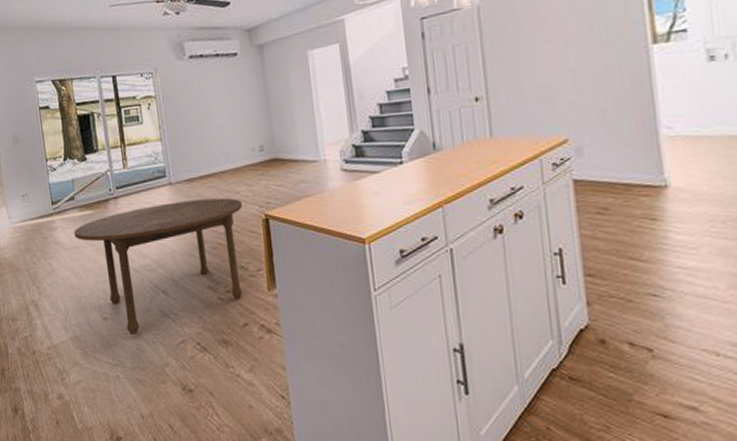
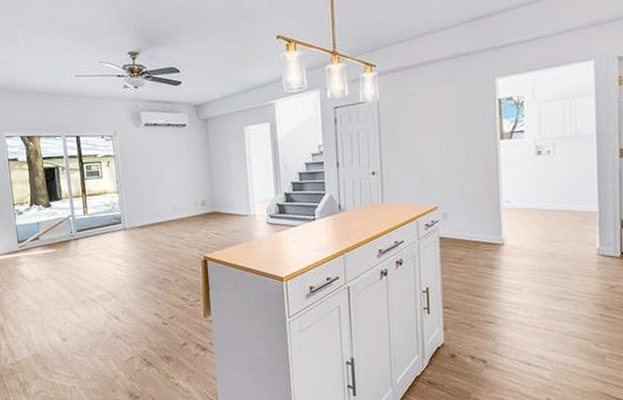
dining table: present [74,197,243,335] -> none [38,242,185,353]

